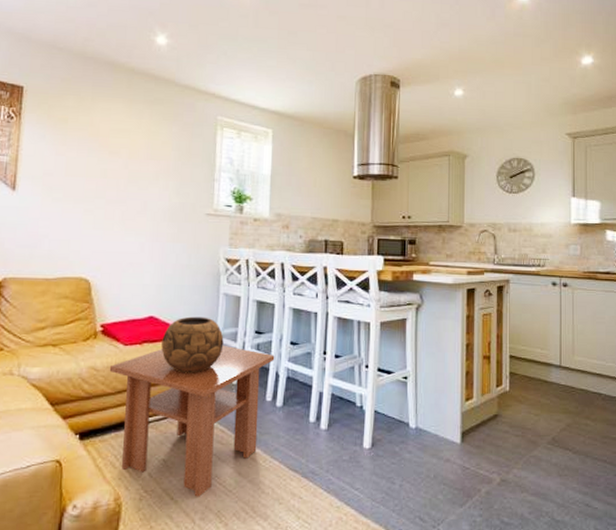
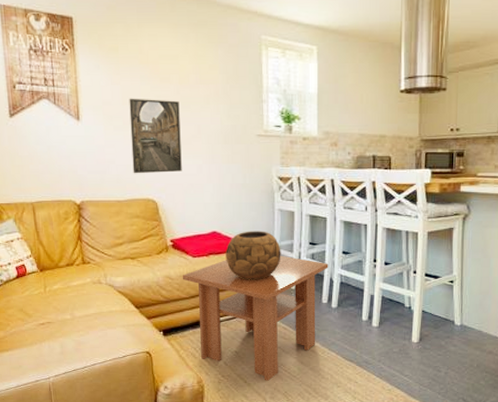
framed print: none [67,170,127,250] -> present [129,98,182,174]

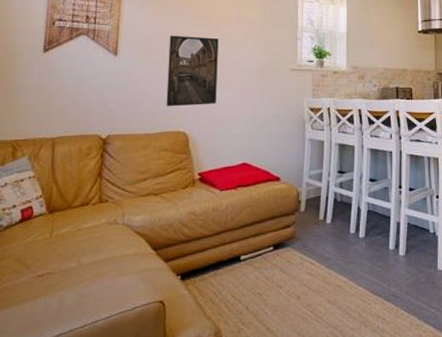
coffee table: present [182,255,329,381] -> none [207,185,356,326]
decorative bowl: present [226,231,281,280] -> none [254,161,310,213]

